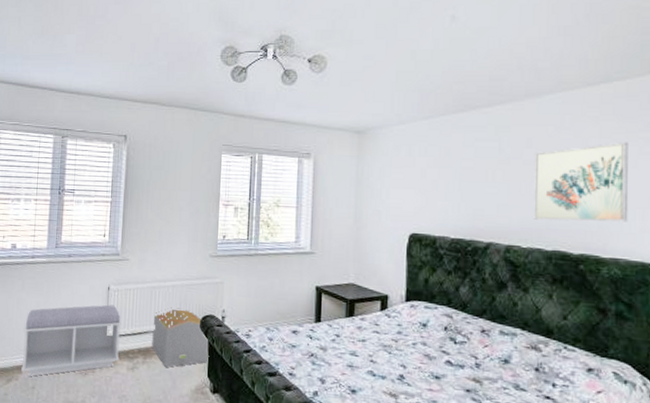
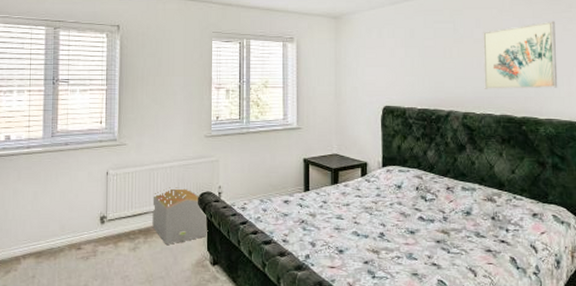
bench: present [21,304,122,376] -> none [20,189,122,266]

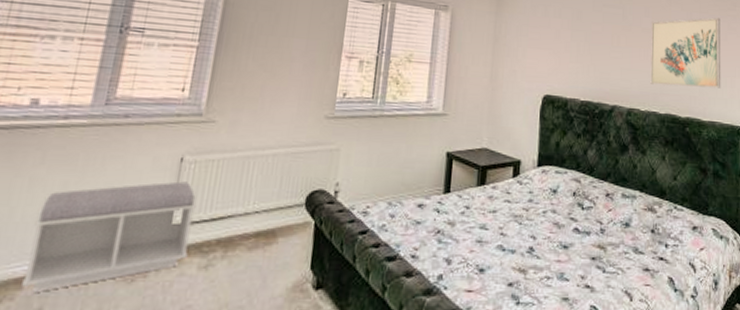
bench: none [20,189,122,266] -> present [22,181,198,292]
architectural model: present [152,187,208,244] -> none [237,182,316,261]

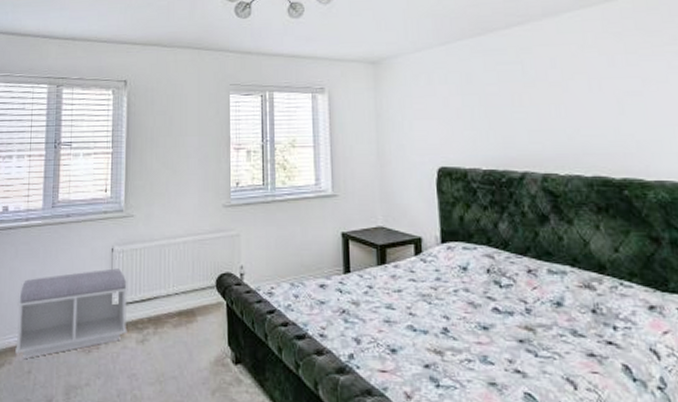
wall art: present [650,17,721,89] -> none [561,57,668,144]

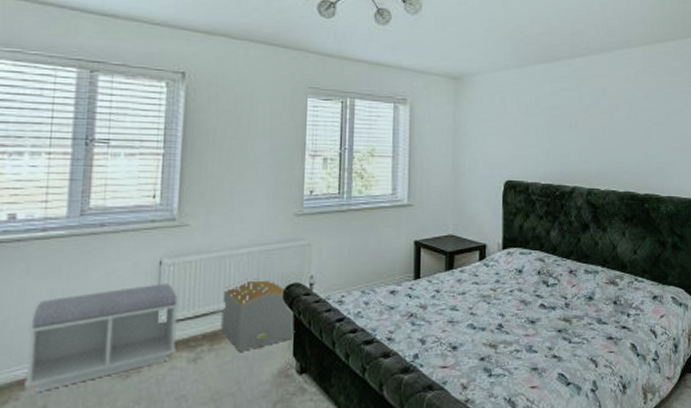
architectural model: none [163,267,229,337] -> present [221,278,295,352]

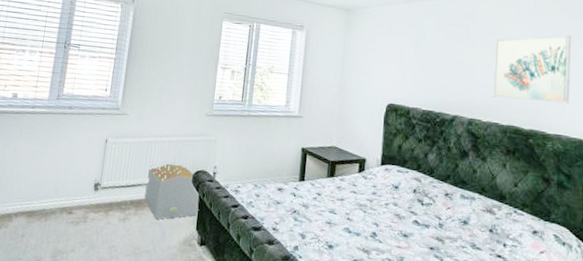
bench: present [24,283,180,392] -> none [12,156,117,225]
wall art: none [609,94,679,165] -> present [493,35,571,104]

